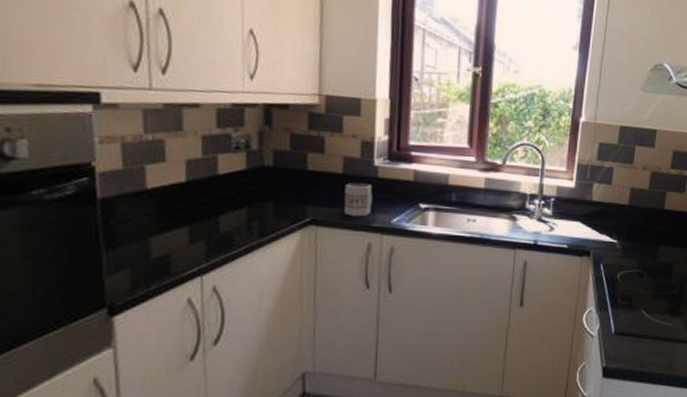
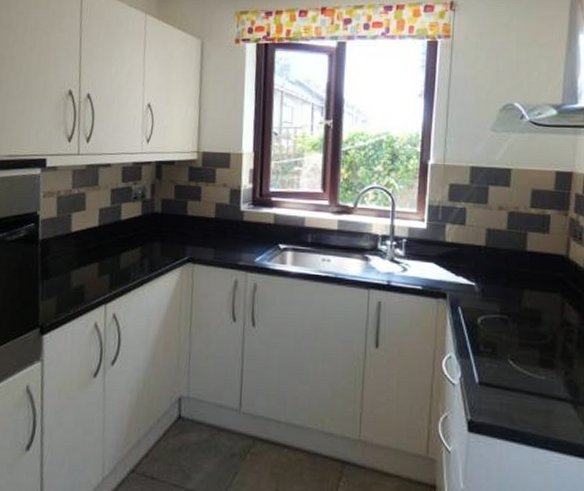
mug: present [343,183,373,217] -> none [215,226,239,256]

